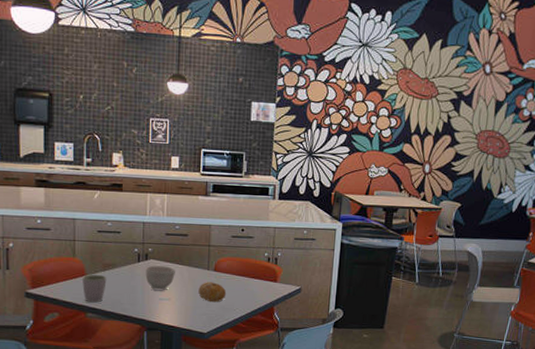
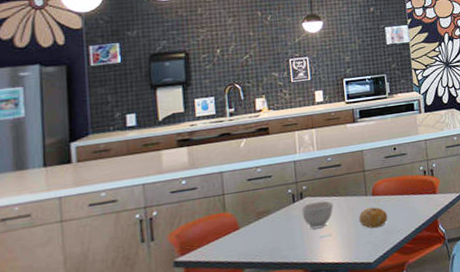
mug: present [82,274,107,303] -> none [236,224,262,258]

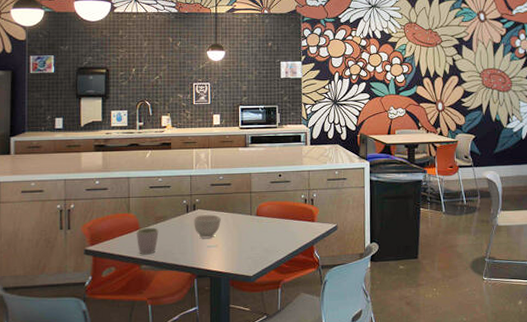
mug: none [236,224,262,258] -> present [137,227,159,255]
fruit: present [359,207,388,229] -> none [243,226,269,246]

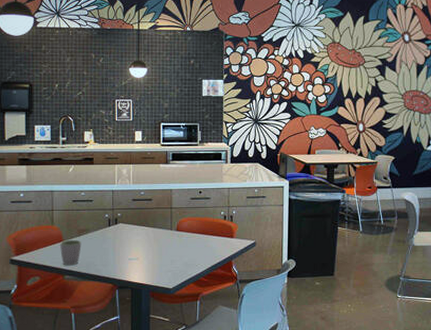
bowl: present [194,214,221,239] -> none [115,228,142,252]

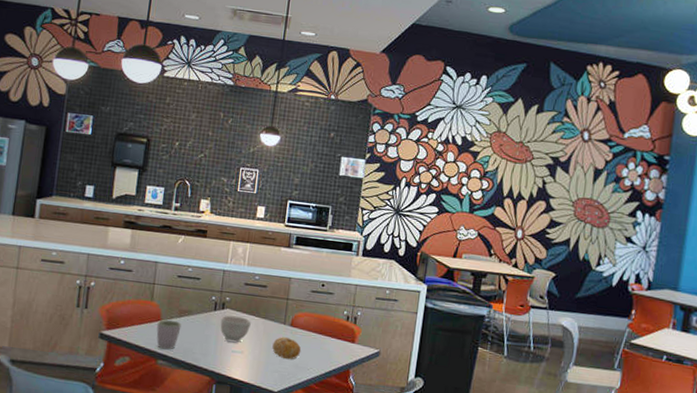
bowl: none [115,228,142,252] -> present [220,315,251,343]
fruit: none [163,241,189,260] -> present [272,337,302,360]

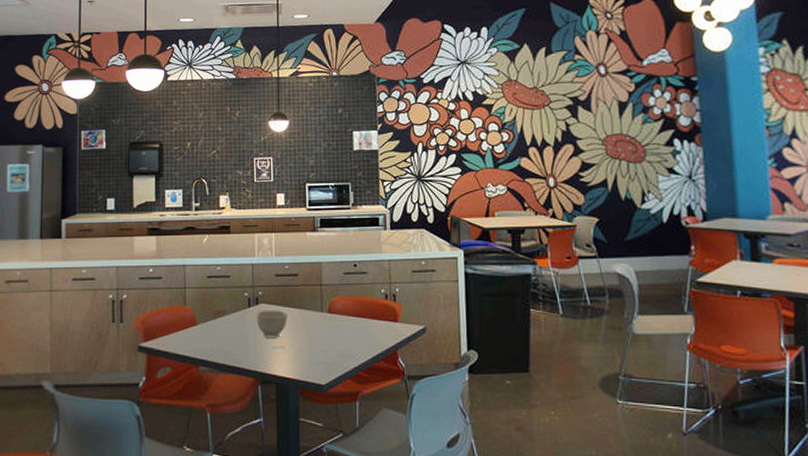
mug: present [156,319,182,350] -> none [194,323,218,355]
fruit: present [272,337,302,360] -> none [313,325,344,349]

